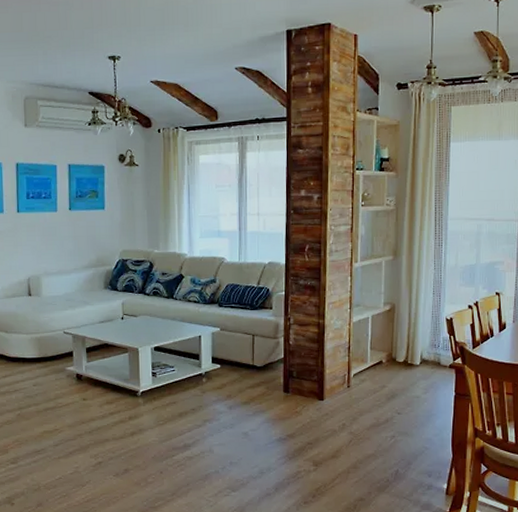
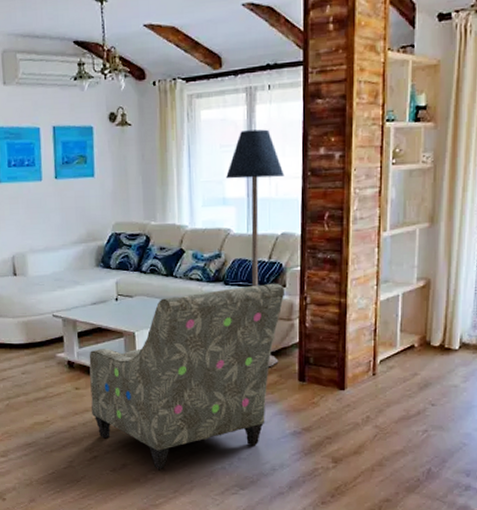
armchair: none [96,305,272,475] -> present [89,283,285,471]
floor lamp: none [221,173,271,379] -> present [226,129,285,366]

